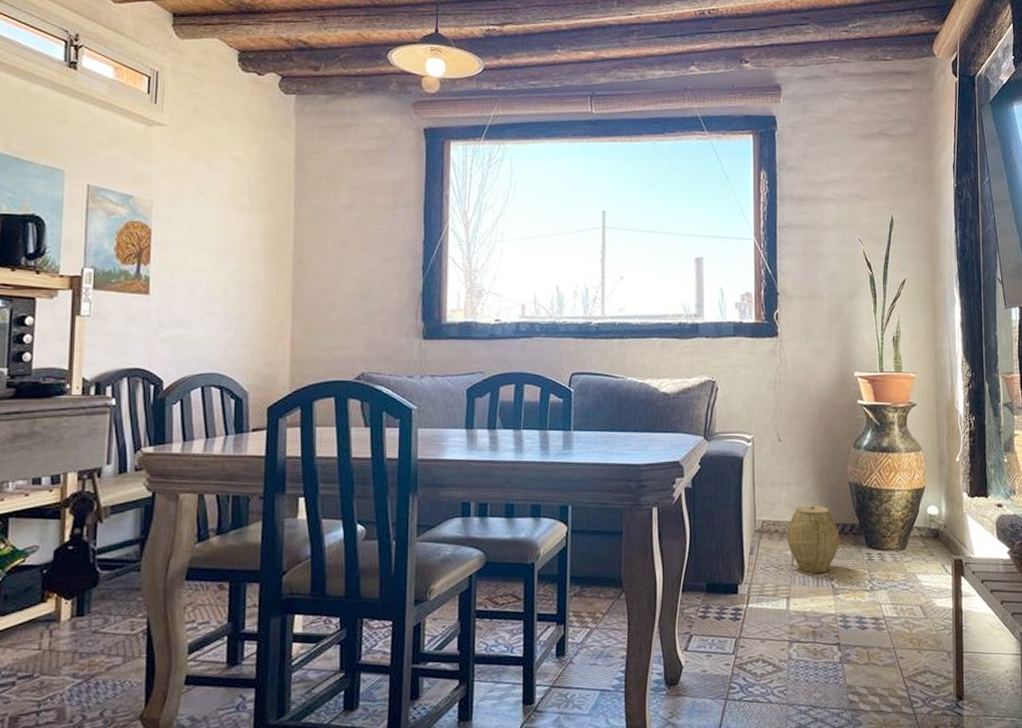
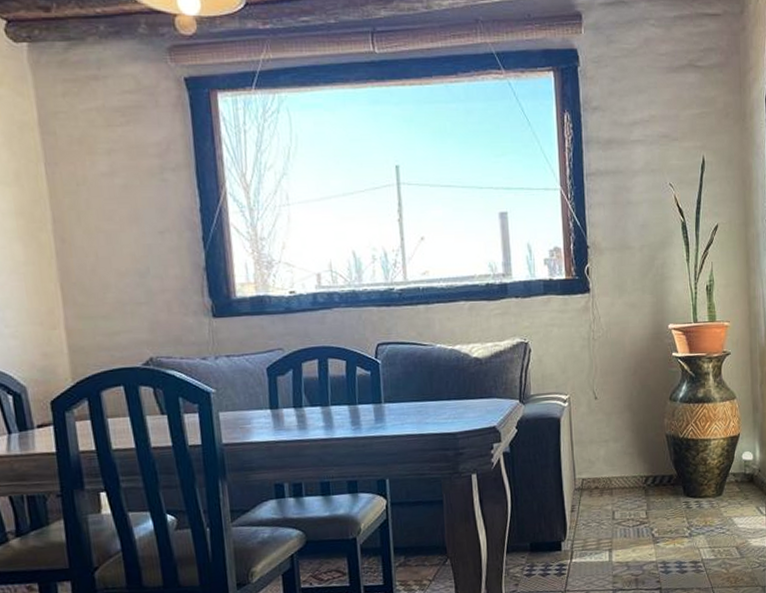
woven basket: present [787,504,840,574] -> none [606,459,659,525]

